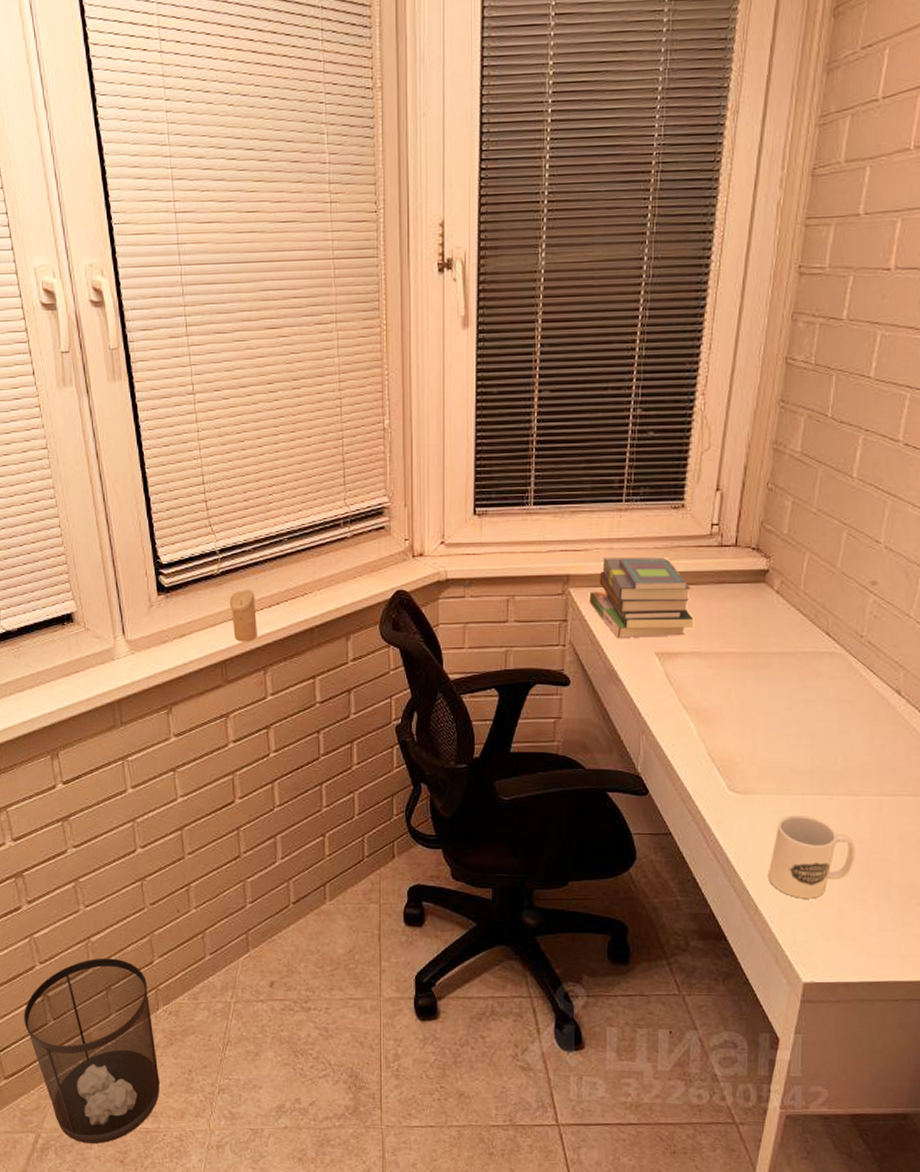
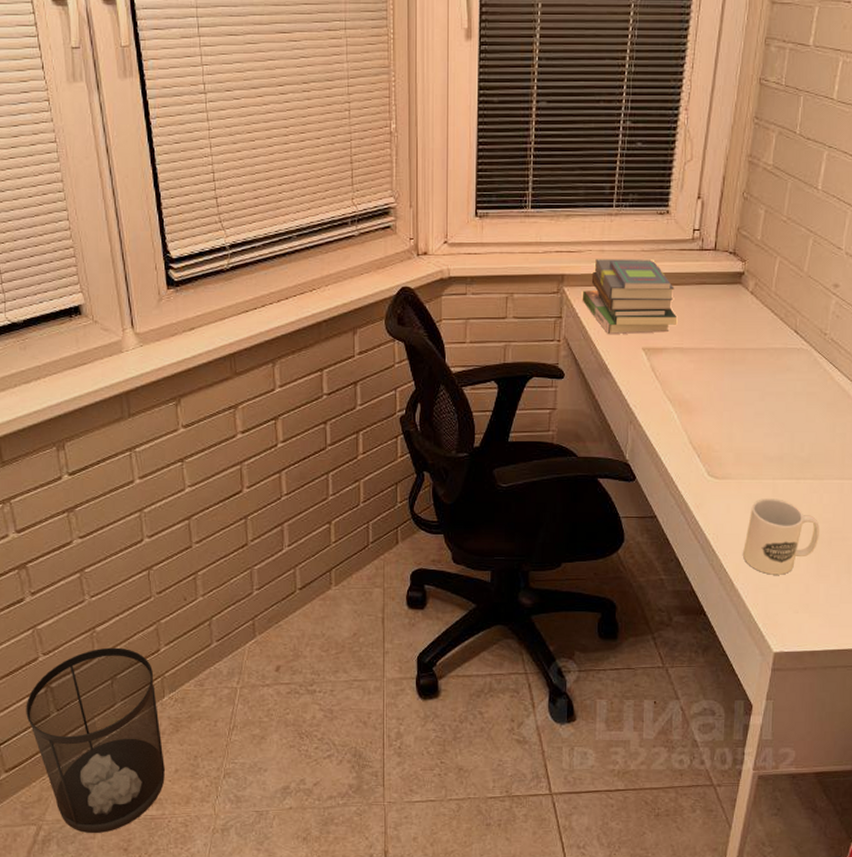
candle: present [229,590,257,642] -> none [238,285,266,336]

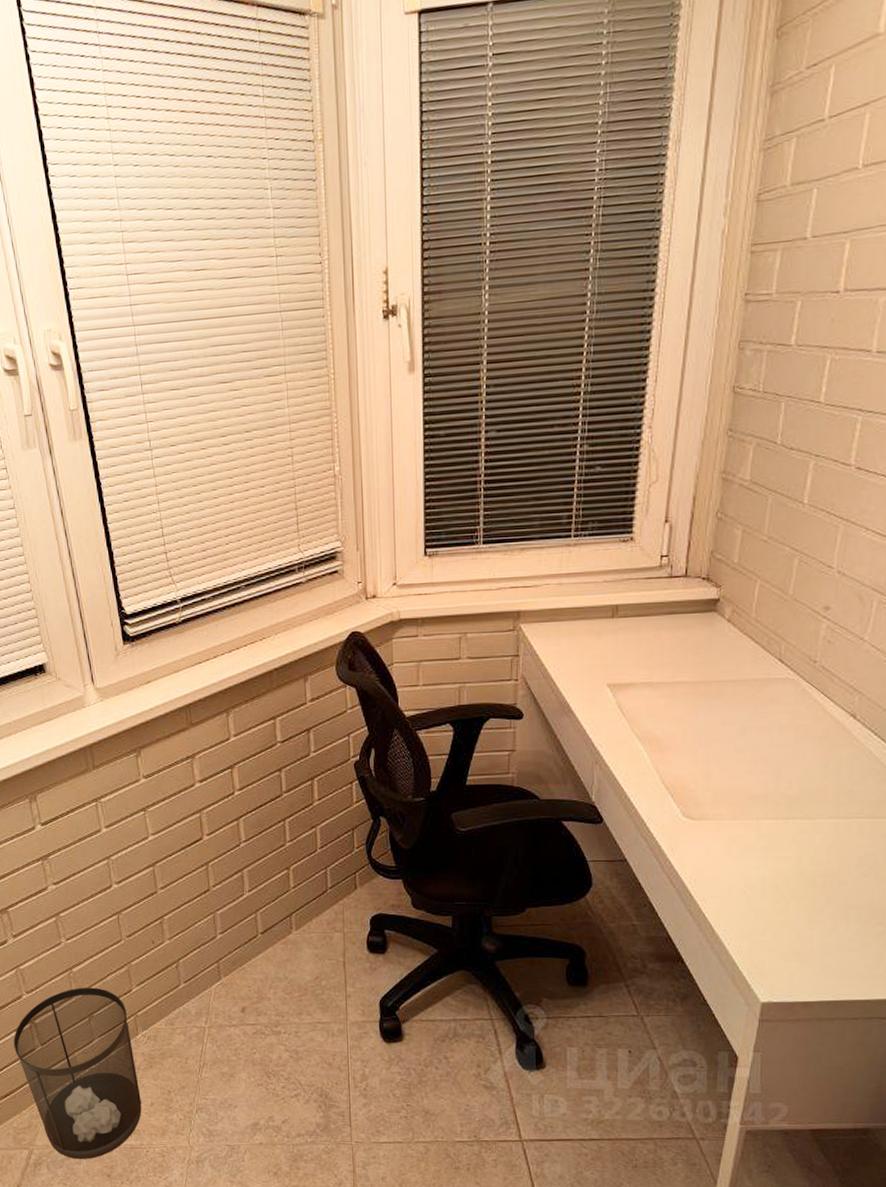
books: present [582,259,678,335] -> none [540,590,645,672]
mug: present [743,498,820,575] -> none [724,840,812,921]

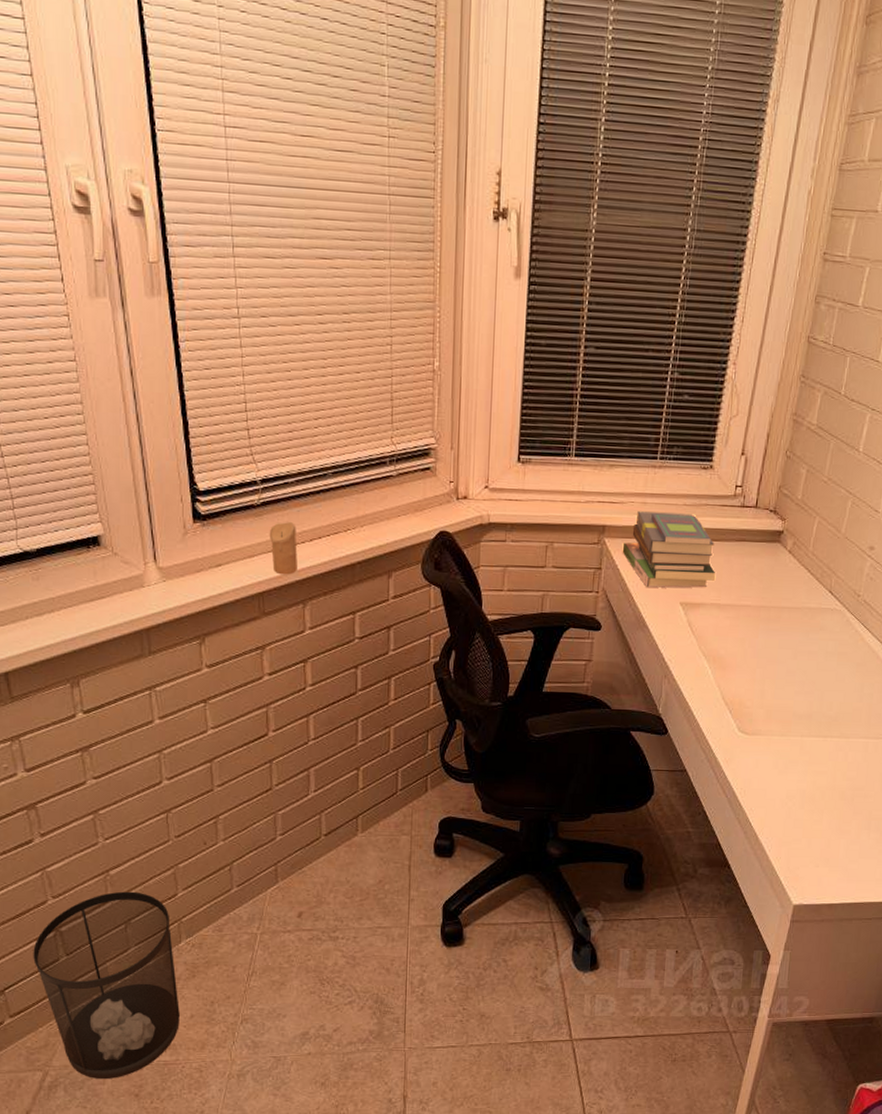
candle: none [191,636,219,687] -> present [269,522,297,575]
books: none [540,590,645,672] -> present [622,511,716,588]

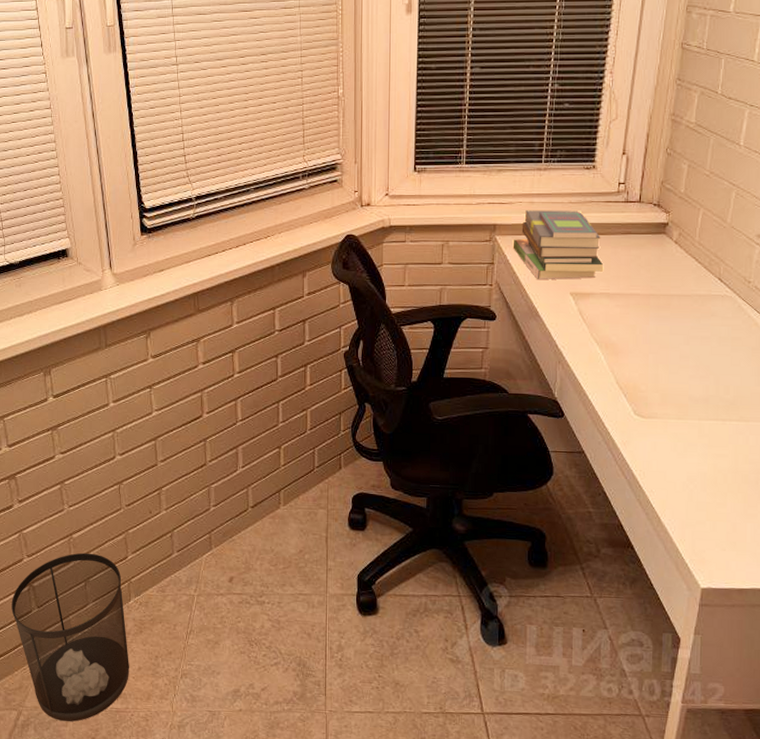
candle: present [269,522,297,575] -> none [202,232,226,277]

